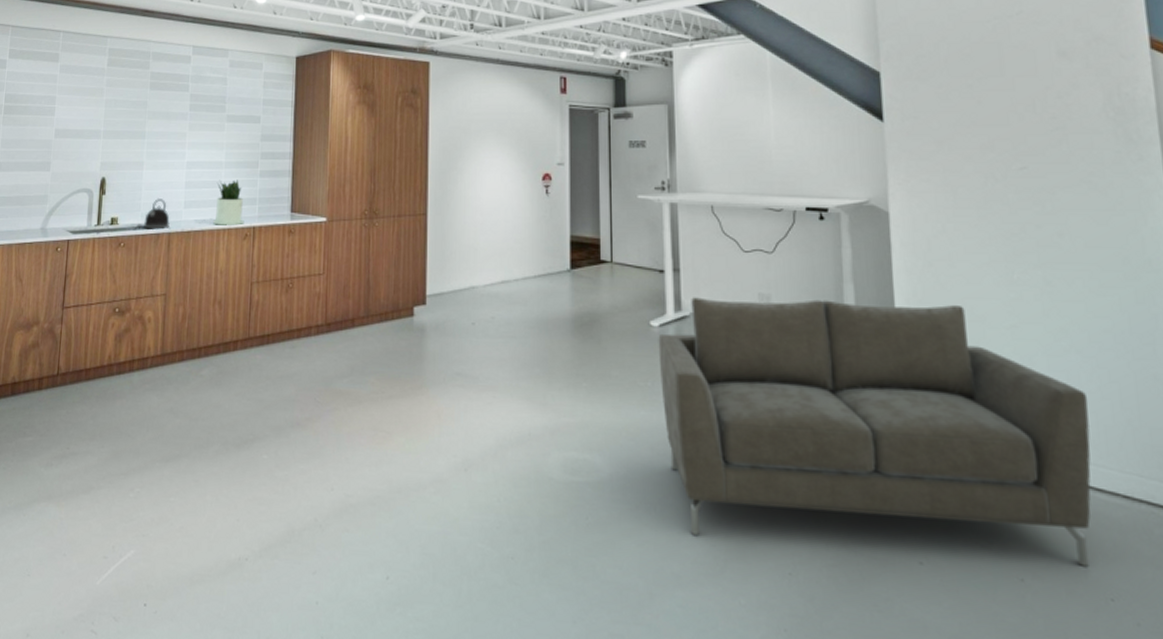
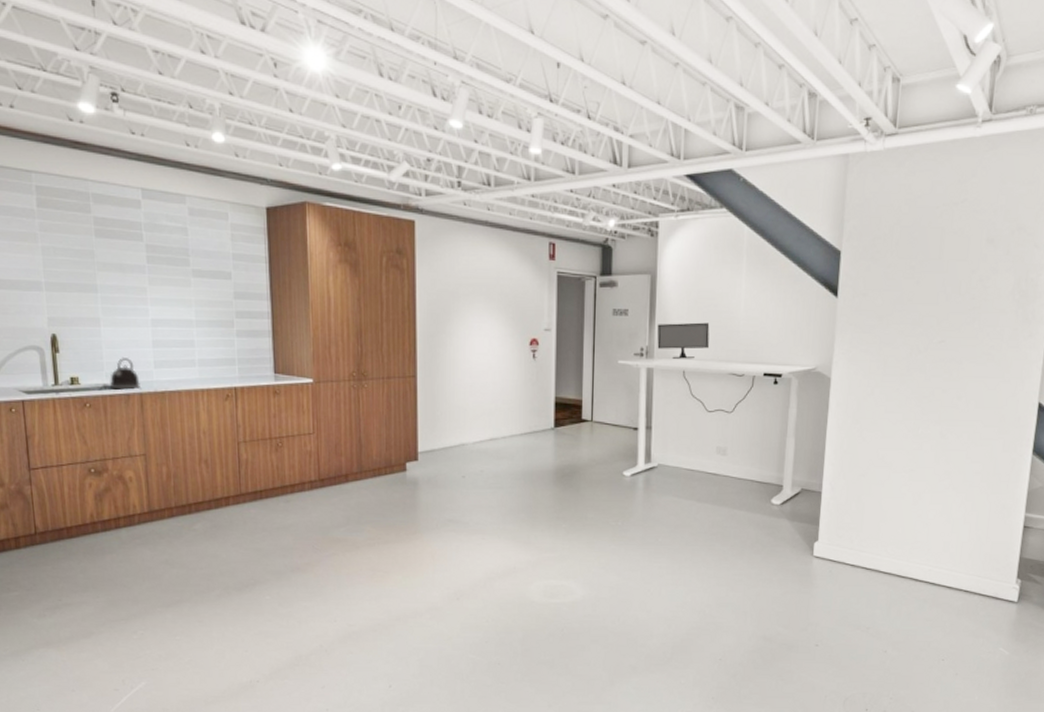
planter: present [212,179,245,226] -> none [188,338,224,386]
sofa: present [658,297,1091,567] -> none [629,451,955,639]
computer monitor: none [678,153,738,193] -> present [657,322,710,359]

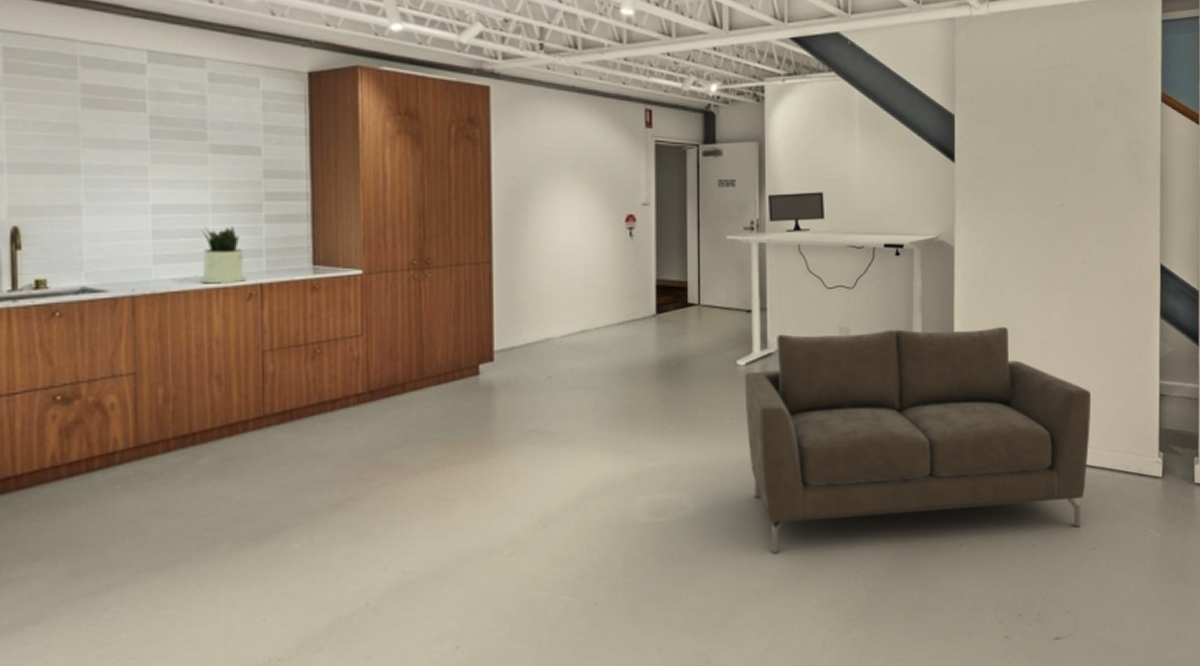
kettle: present [109,356,140,391] -> none [89,251,132,294]
planter: none [188,338,224,386] -> present [198,226,247,284]
sofa: none [629,451,955,639] -> present [744,327,1092,554]

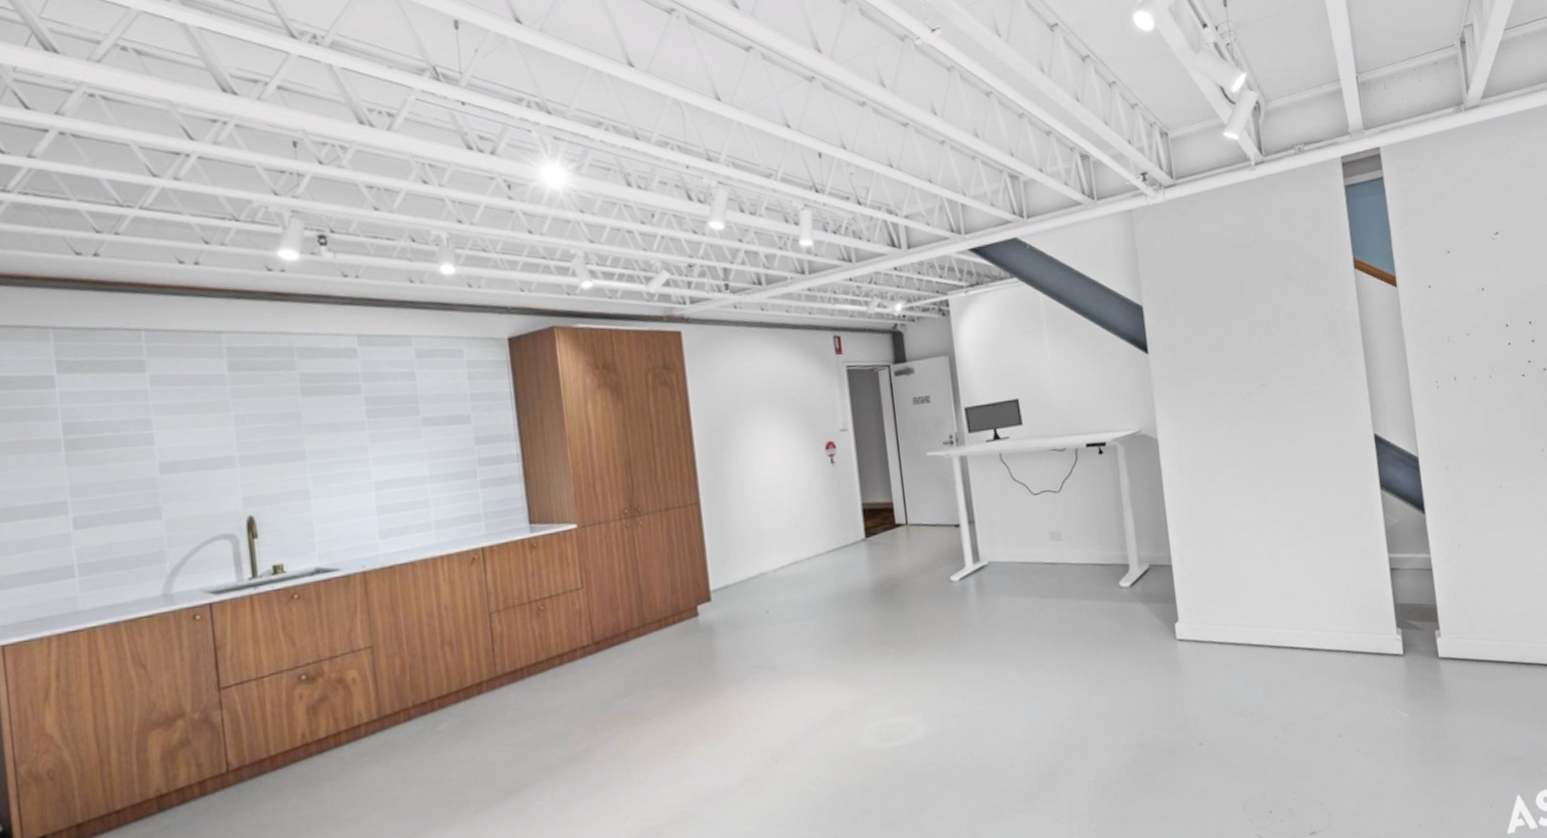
planter: present [198,226,247,284] -> none [421,494,469,553]
sofa: present [744,327,1092,554] -> none [959,515,1324,770]

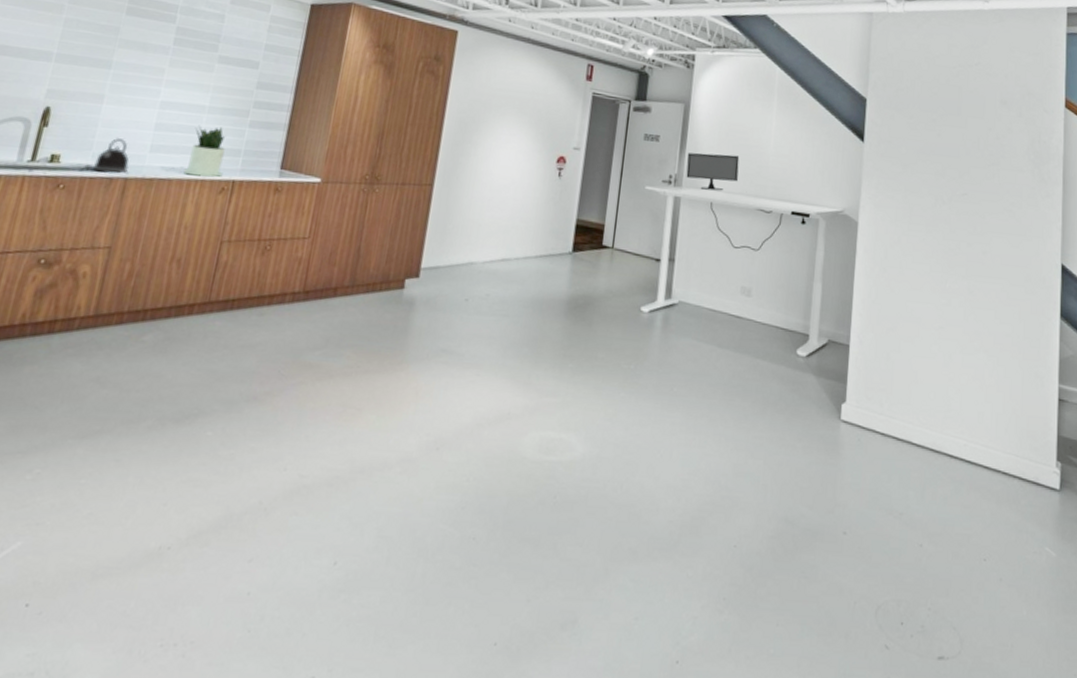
kettle: none [322,531,363,573] -> present [92,137,130,175]
planter: none [421,494,469,553] -> present [182,125,226,178]

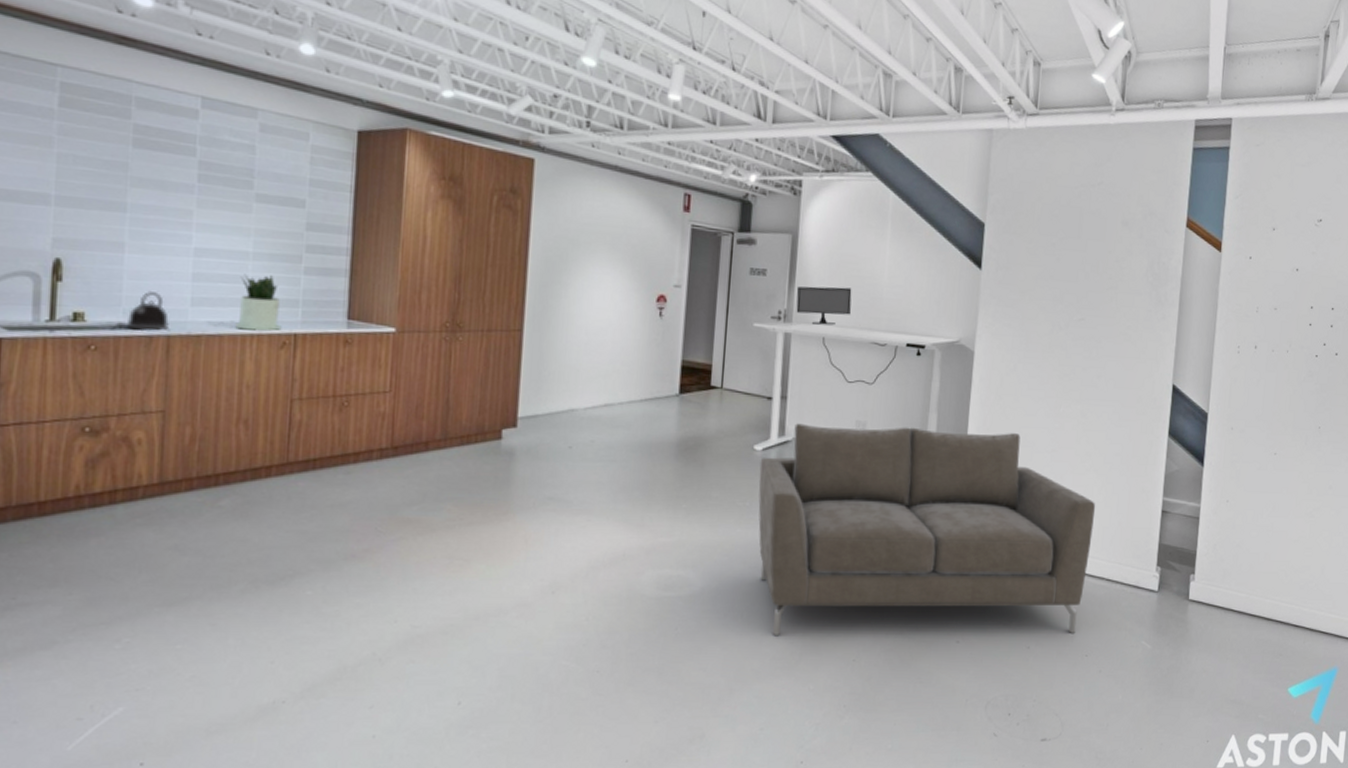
sofa: none [641,286,988,532] -> present [758,423,1096,637]

